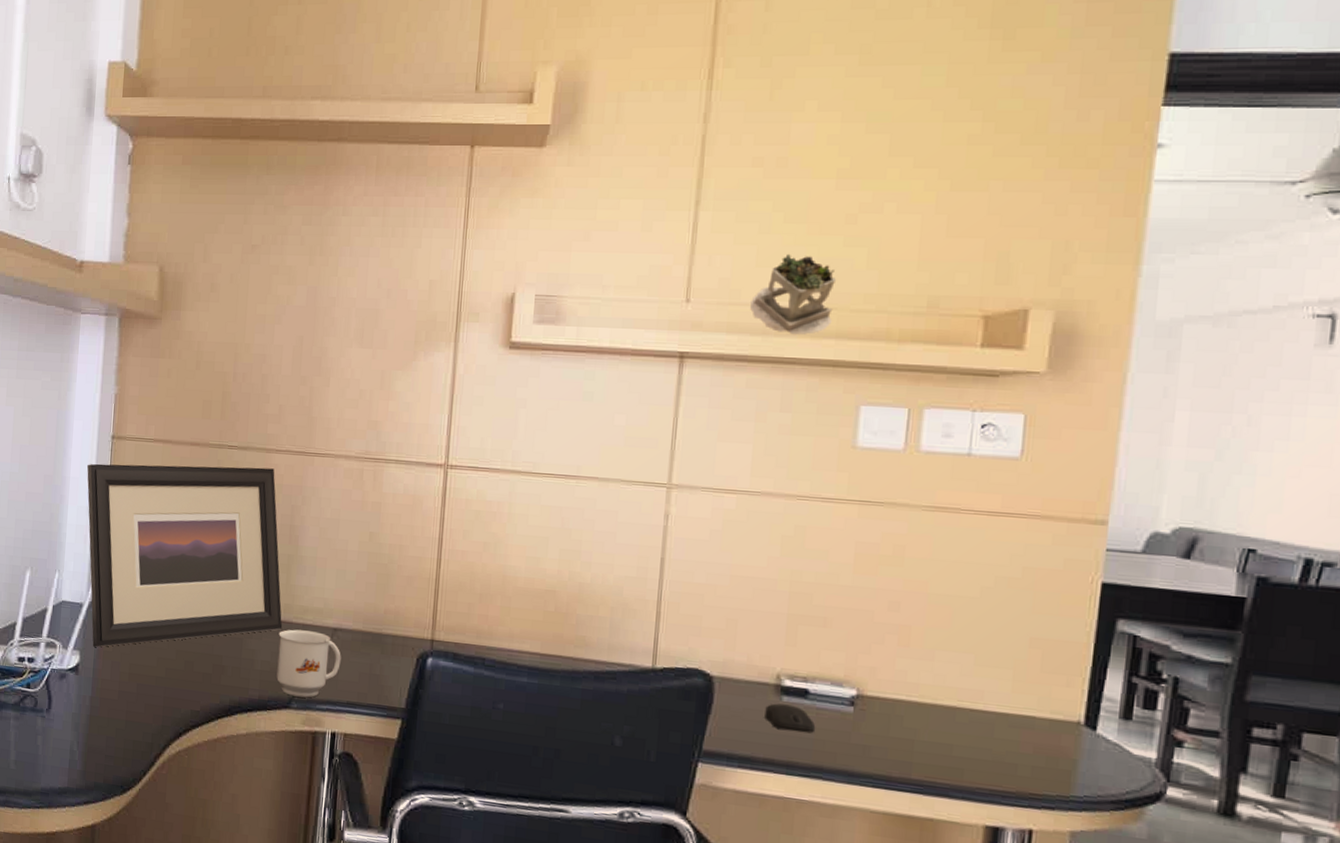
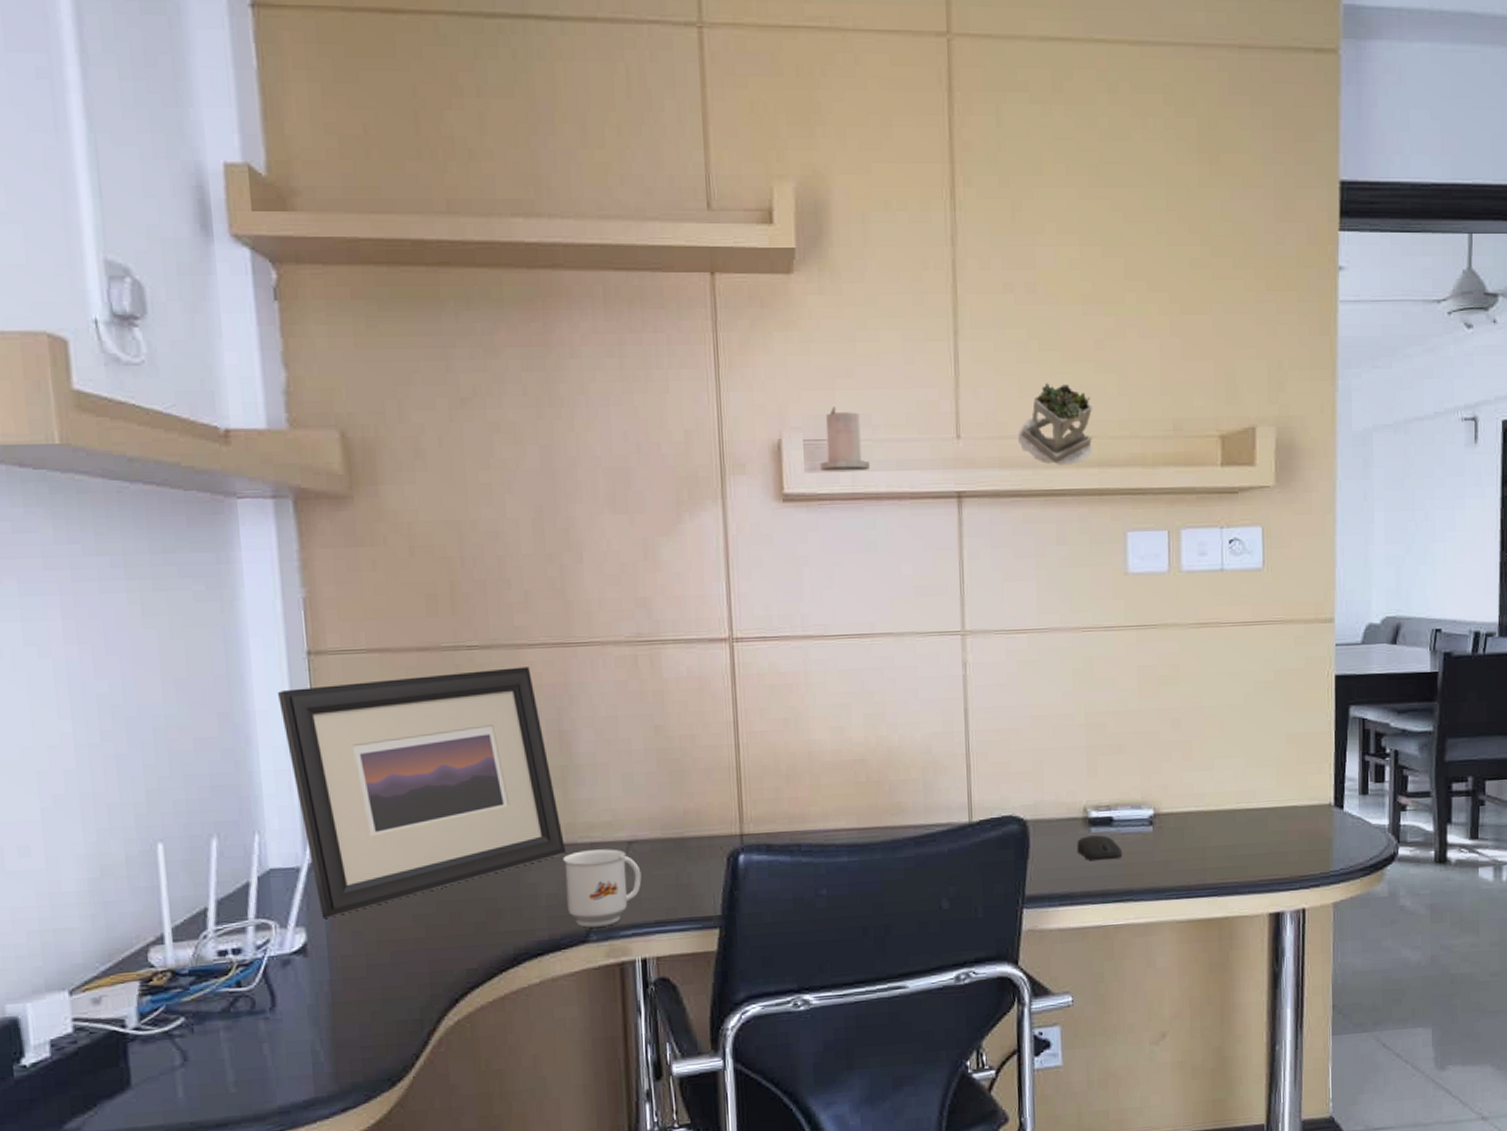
candle: none [548,267,596,327] -> present [820,407,870,473]

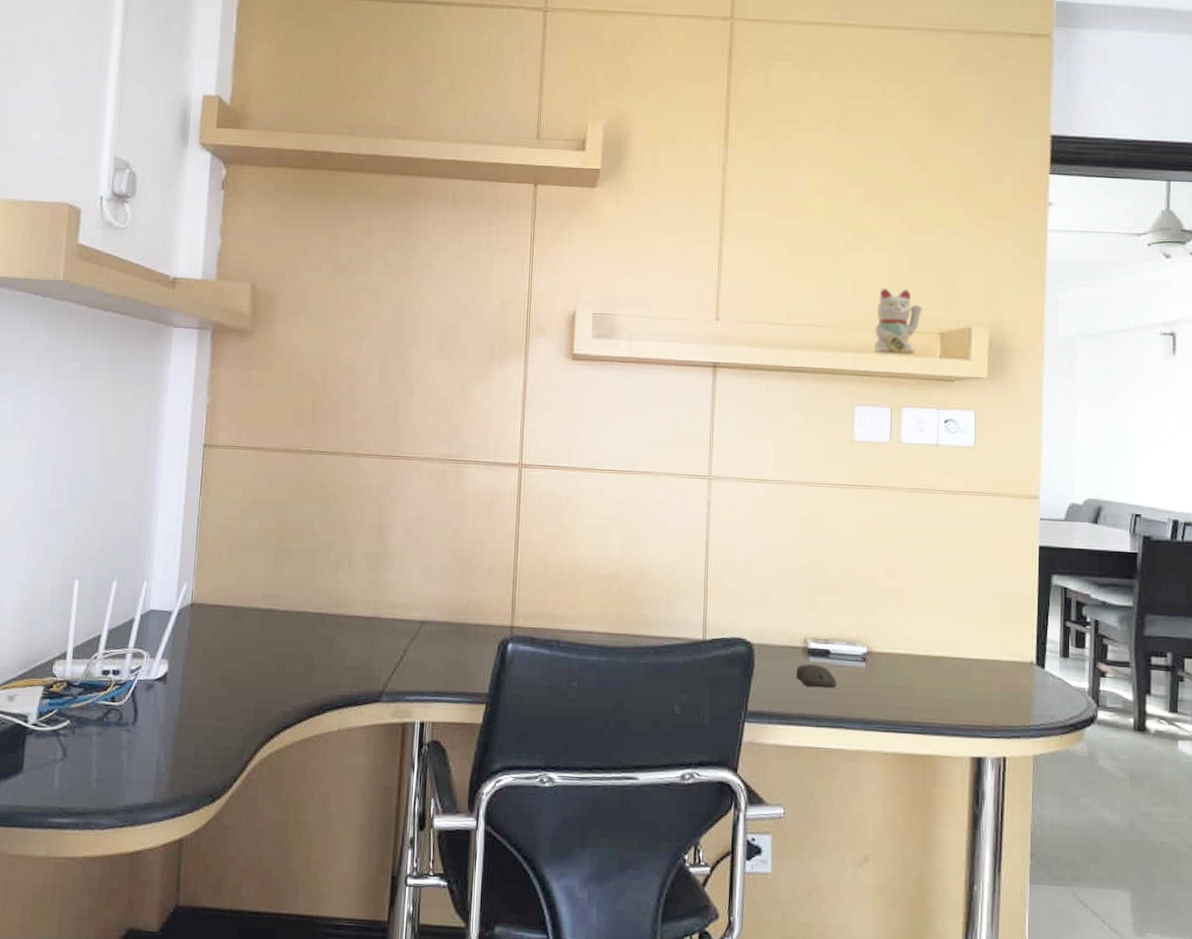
picture frame: present [278,667,567,918] -> none [178,471,372,655]
mug: present [562,849,642,928] -> none [367,624,428,690]
candle: present [820,407,870,473] -> none [604,289,644,341]
succulent plant: present [1018,382,1093,466] -> none [767,281,831,348]
decorative figurine: none [1145,384,1200,468] -> present [873,288,923,356]

